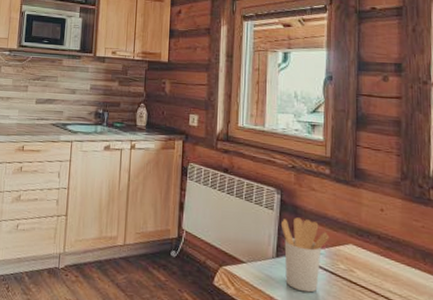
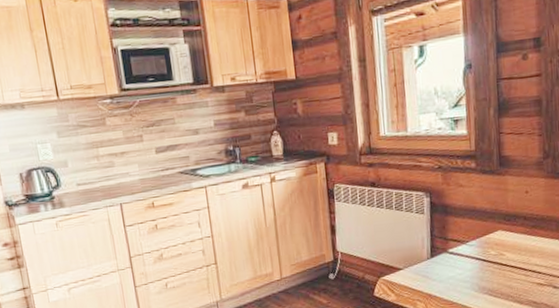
utensil holder: present [280,217,330,293] -> none [432,216,480,283]

